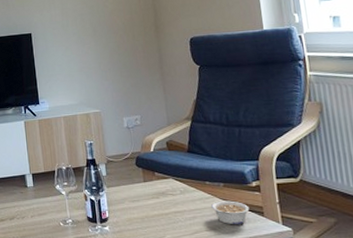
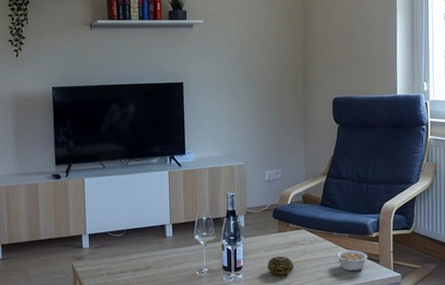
decorative ball: none [135,207,164,229] -> present [268,256,293,276]

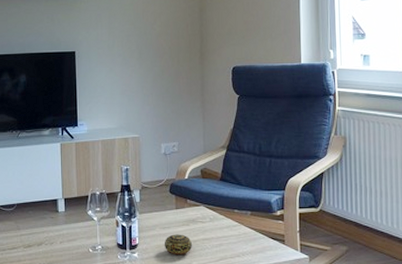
legume: present [336,250,368,272] -> none [238,228,272,253]

